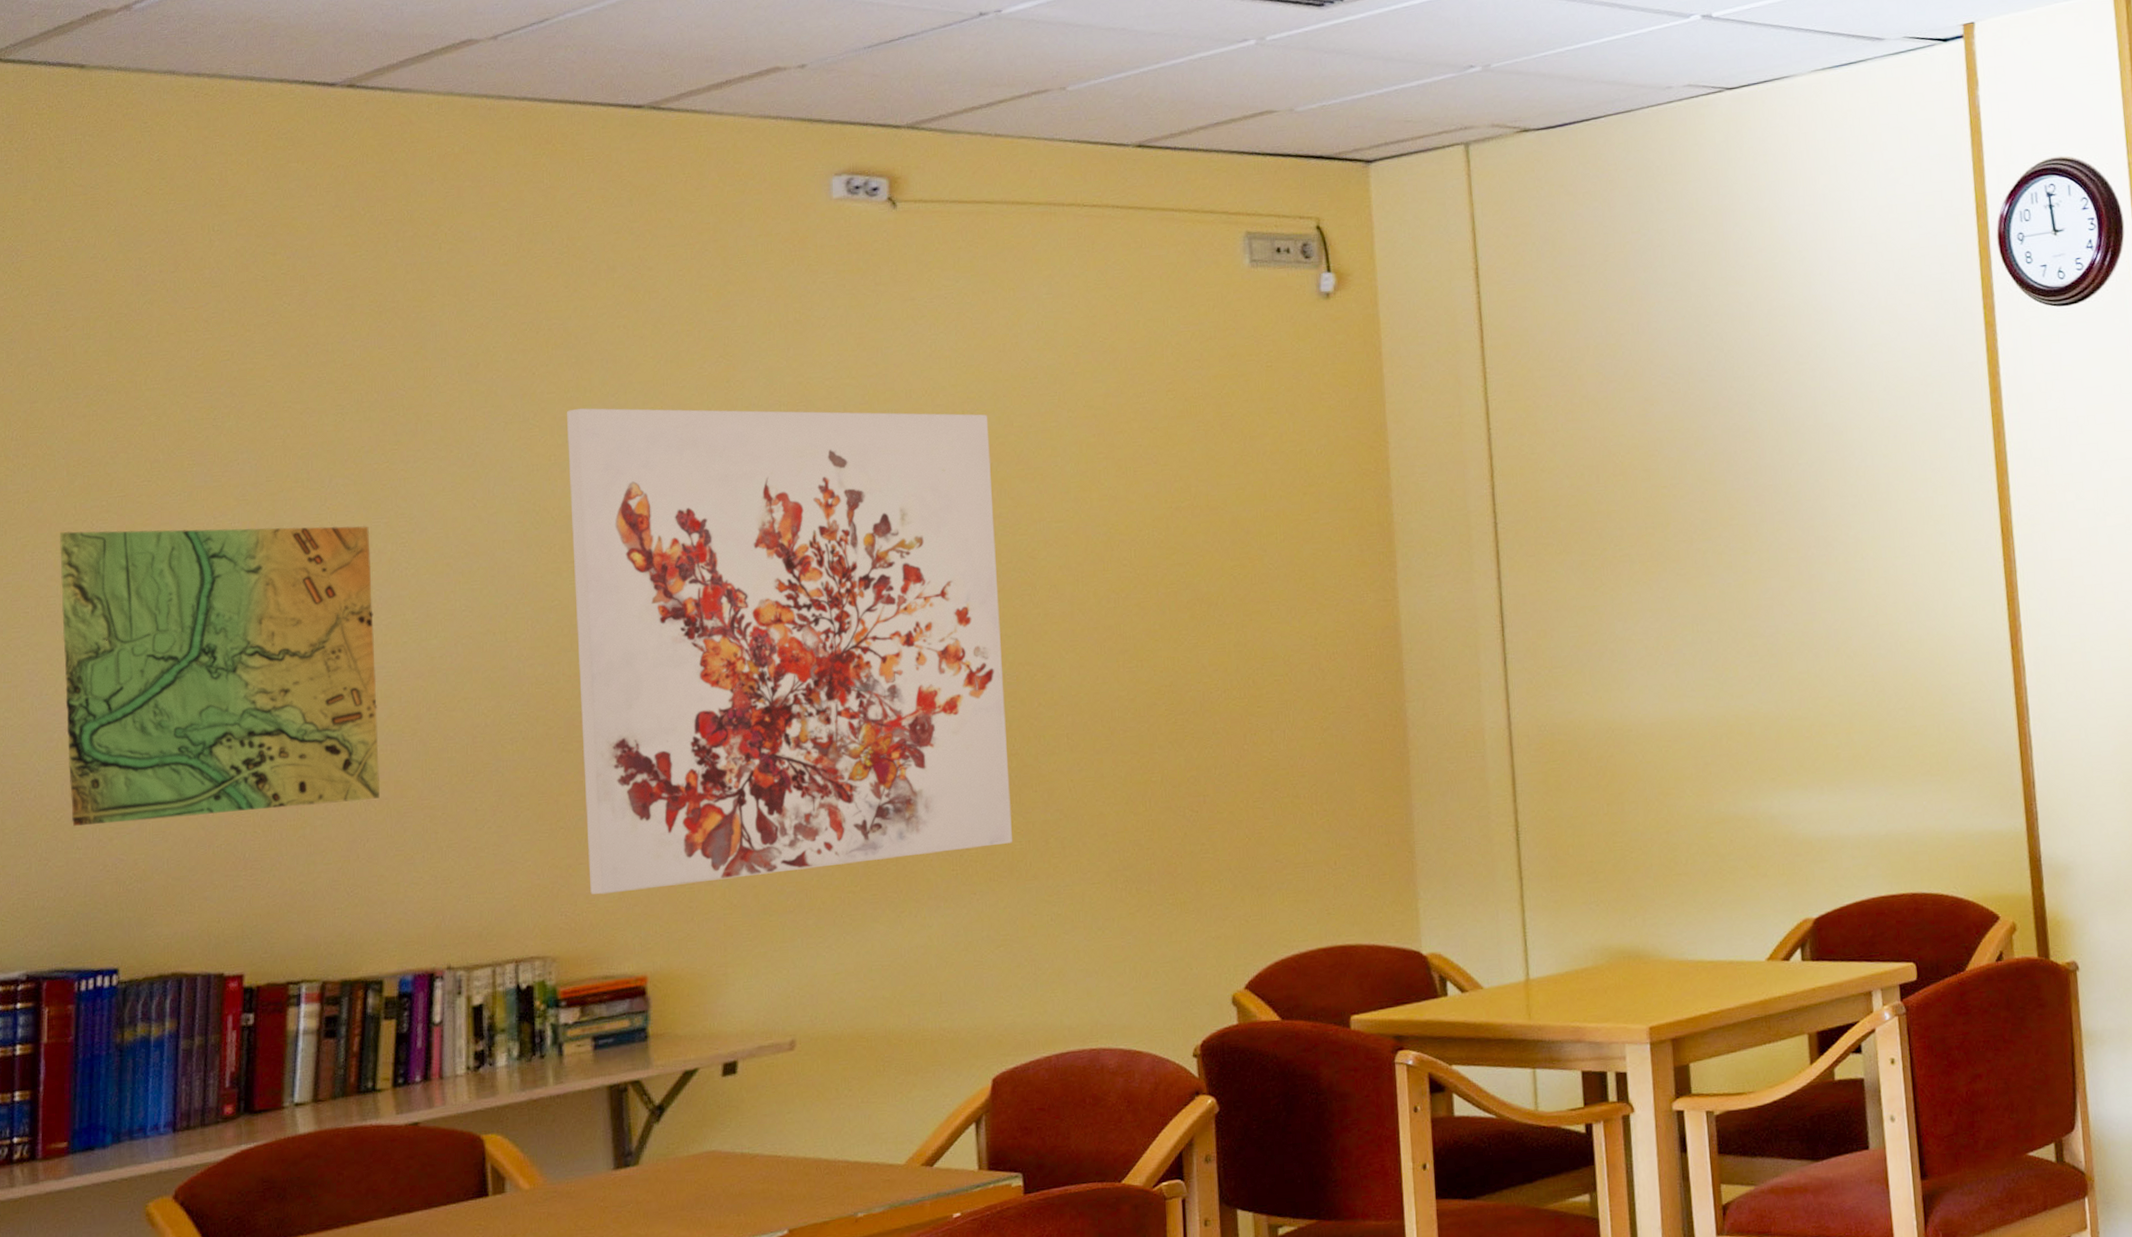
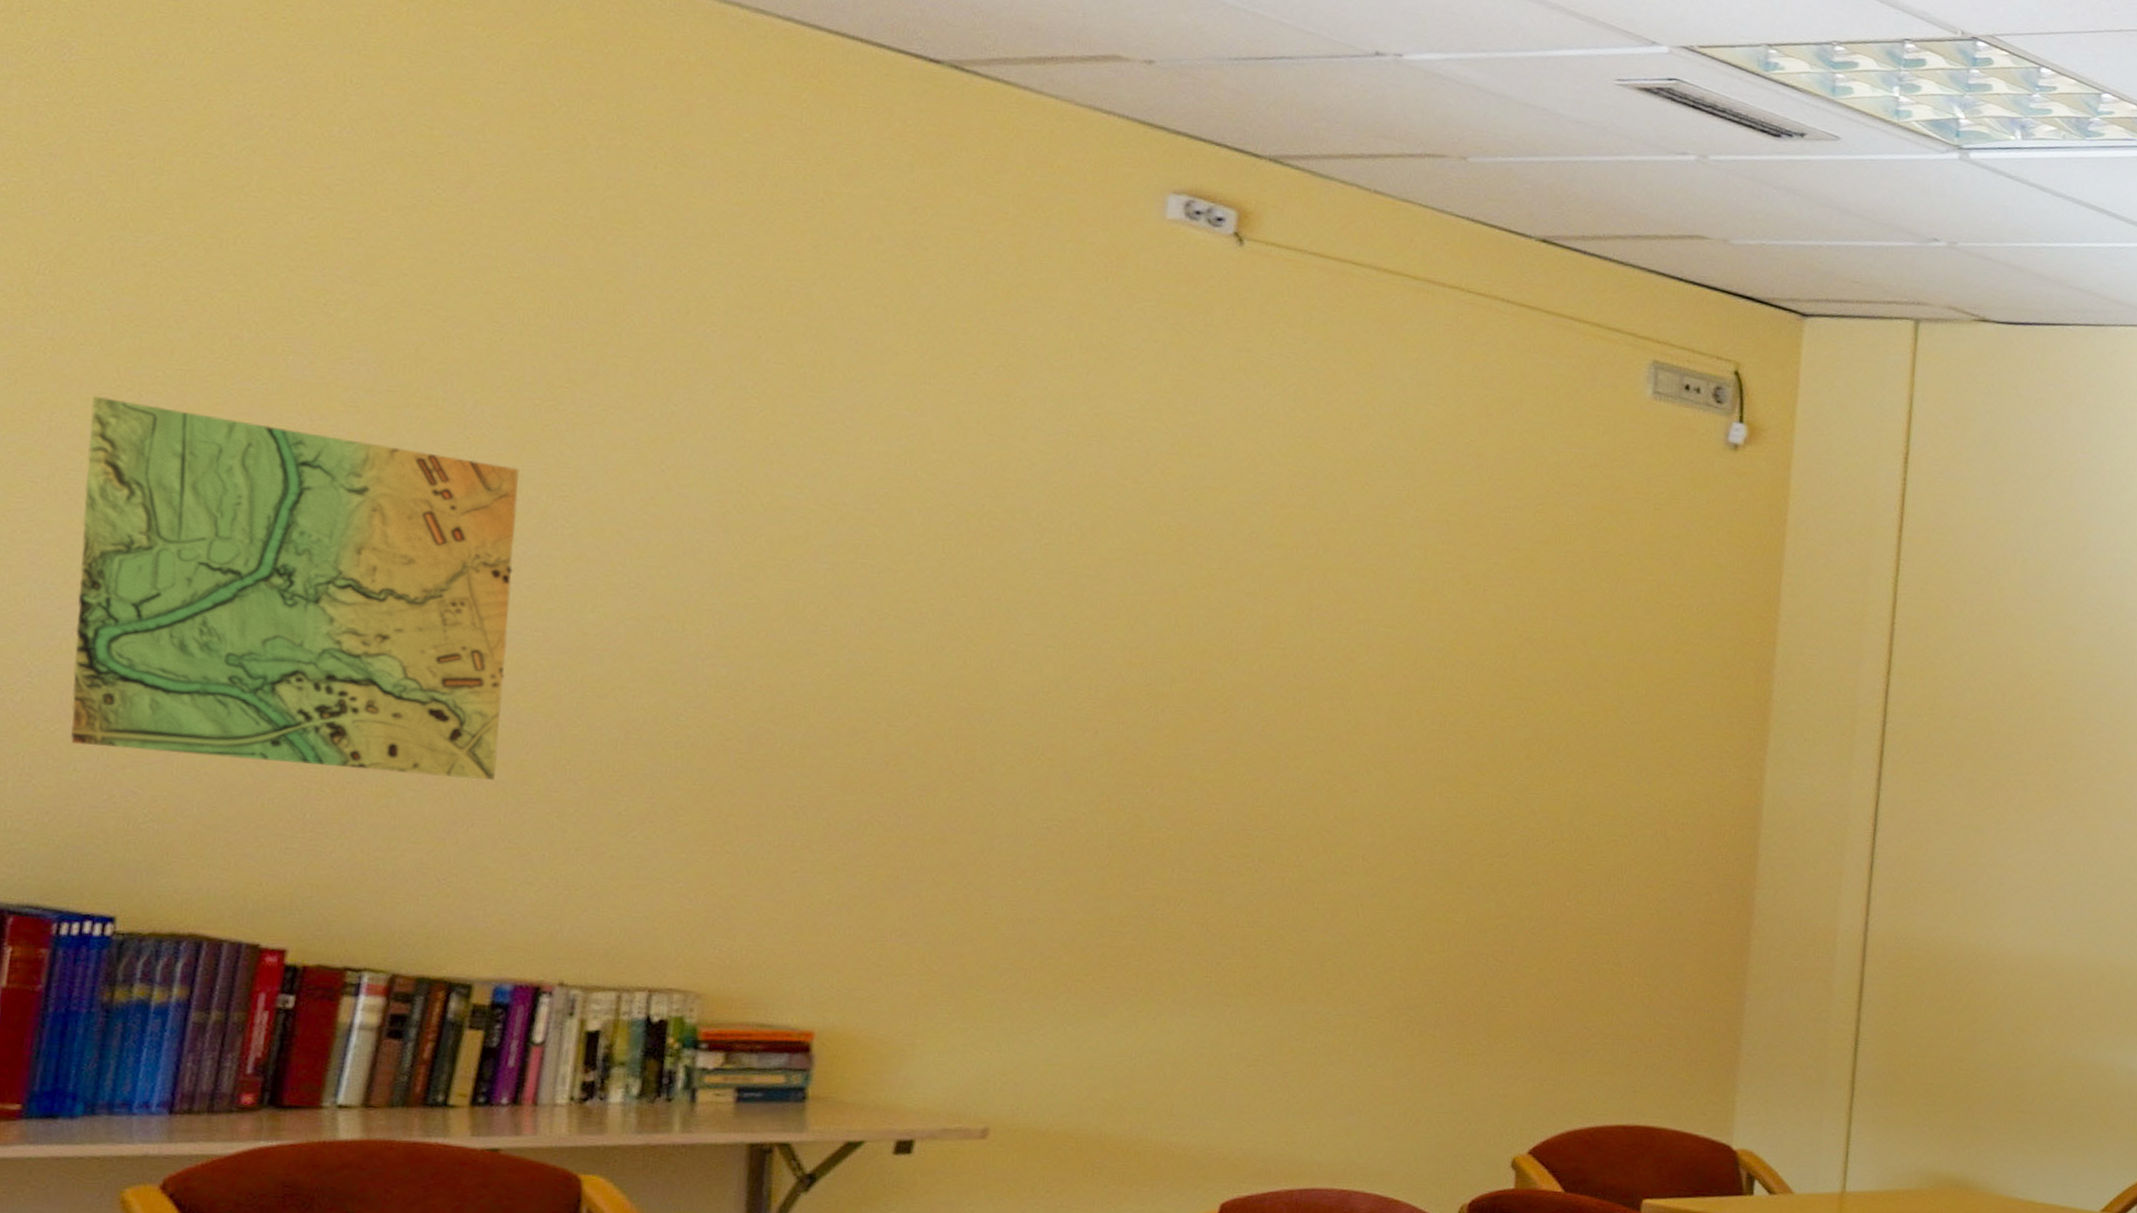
wall art: present [566,408,1012,895] -> none [755,387,1320,960]

